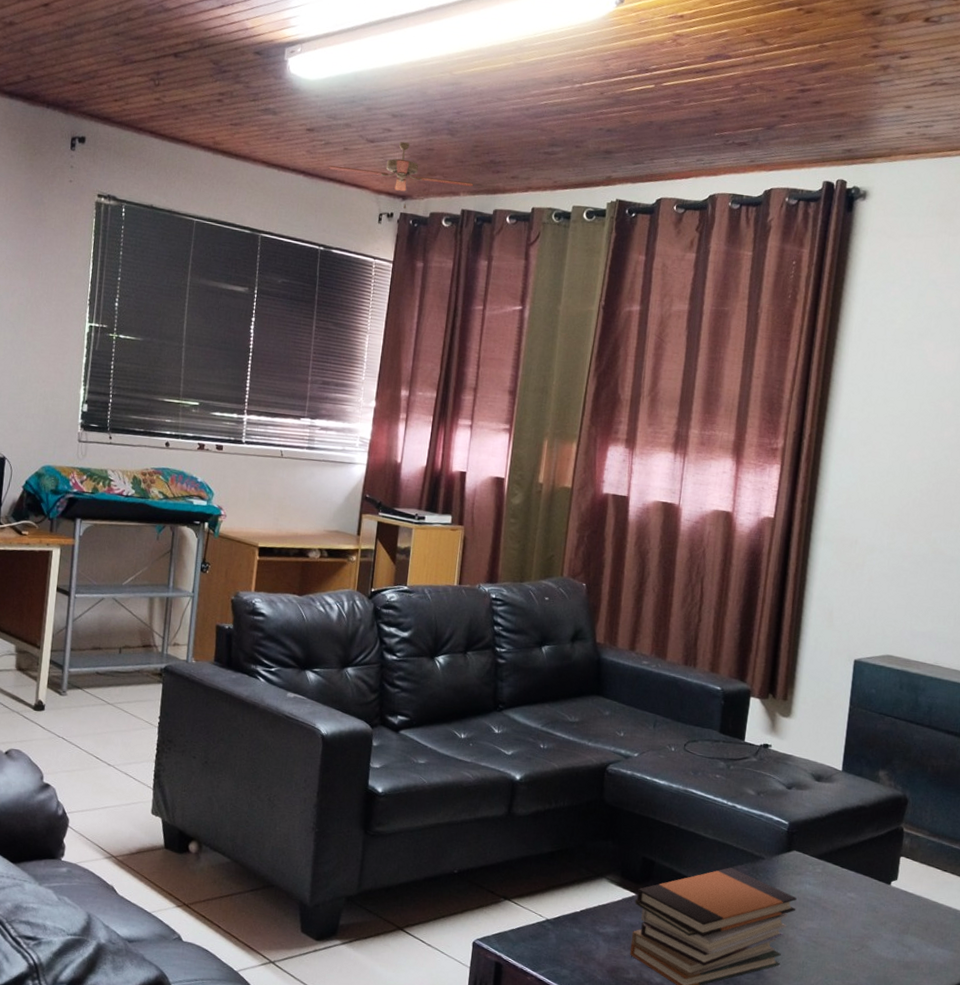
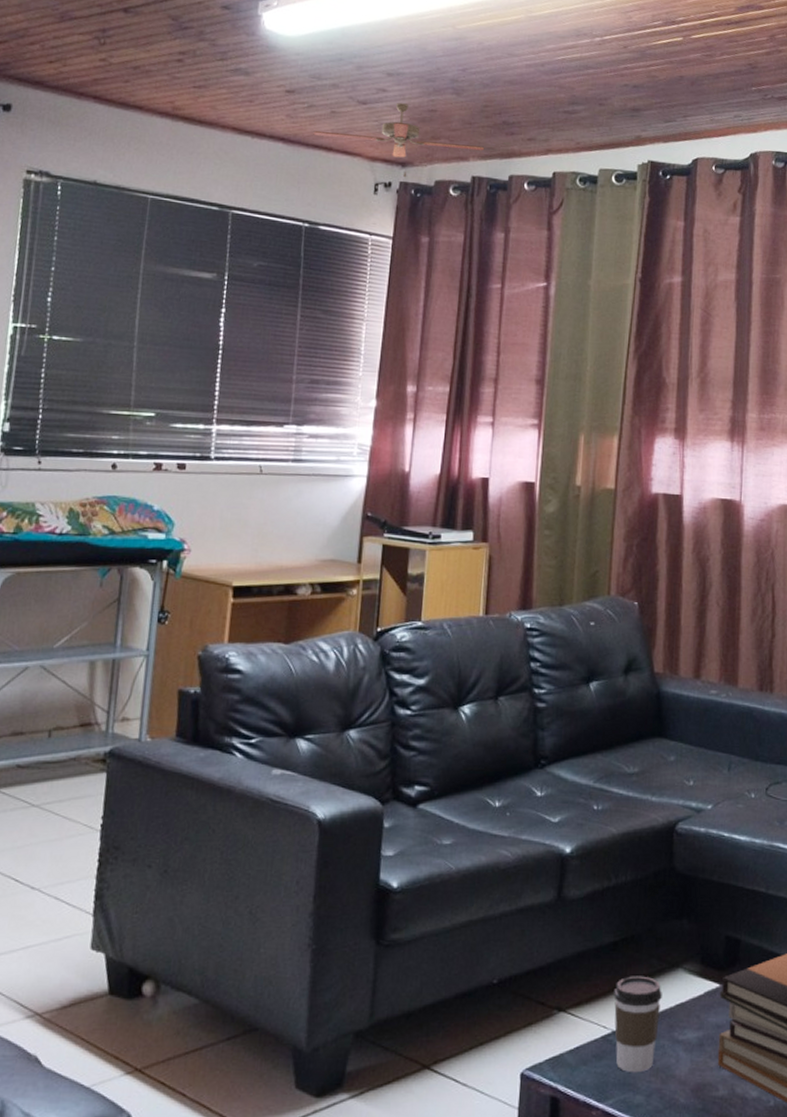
coffee cup: none [548,879,588,953] -> present [614,976,662,1072]

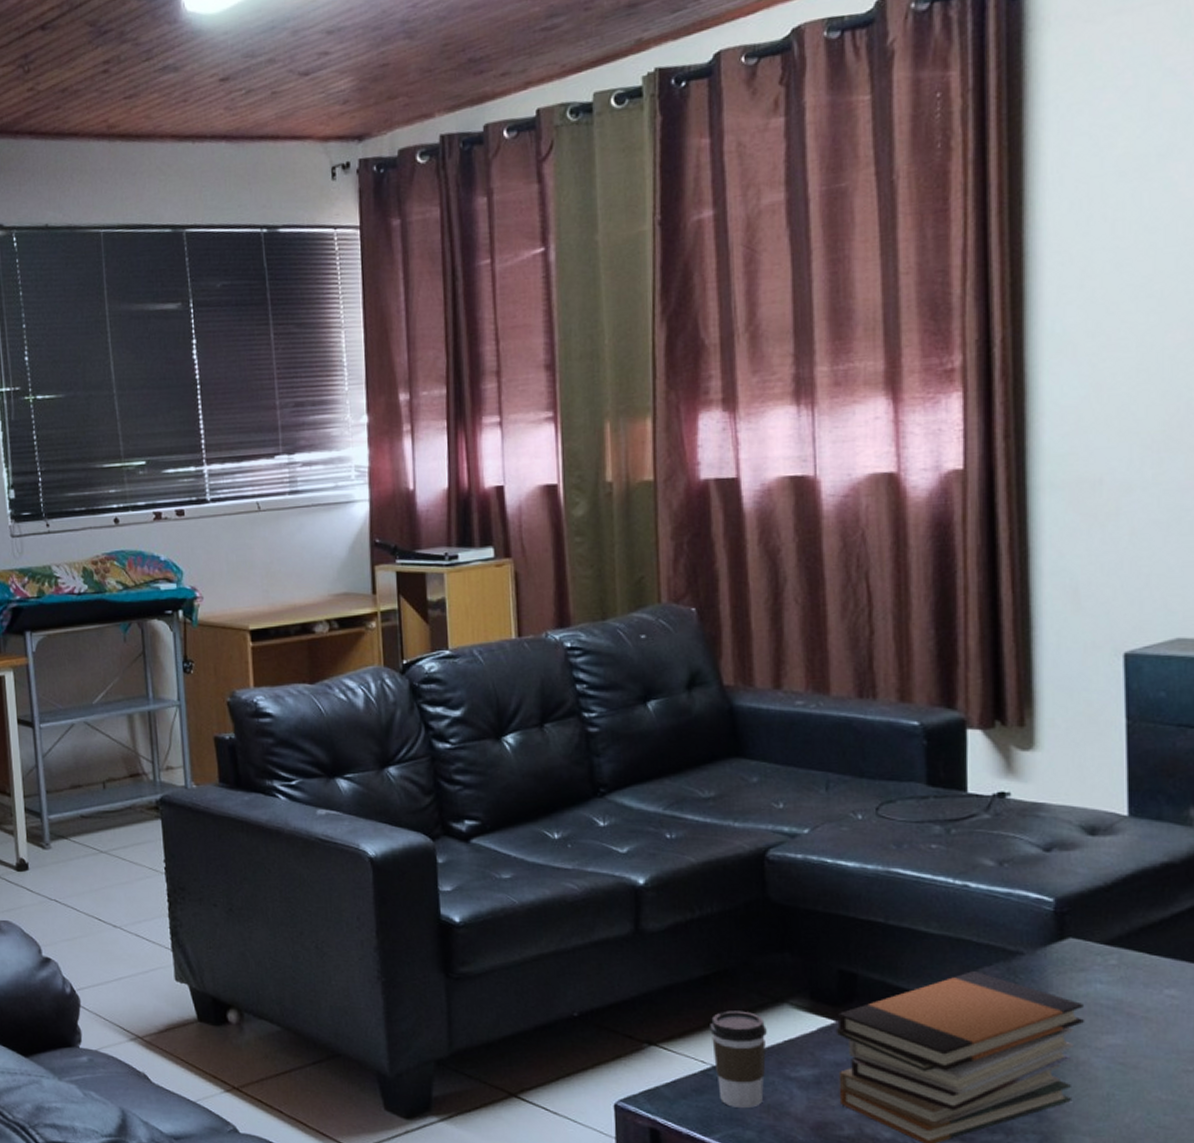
ceiling fan: present [313,103,485,178] -> none [256,63,451,154]

